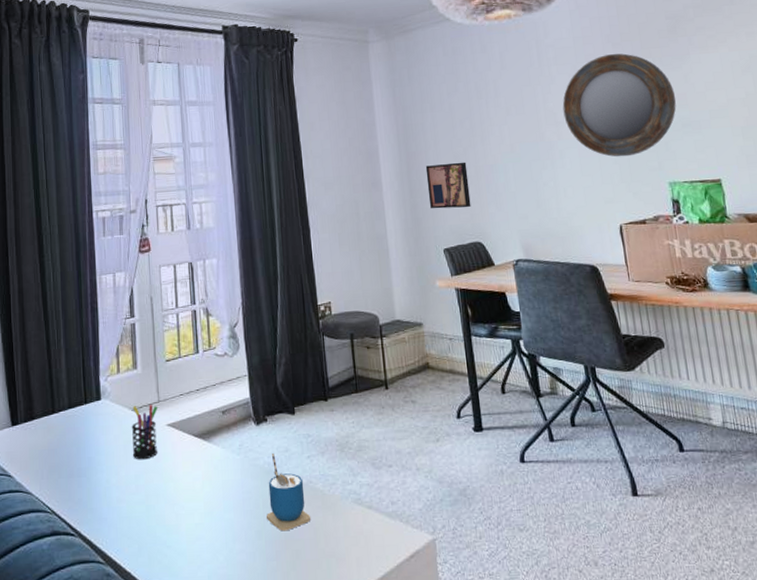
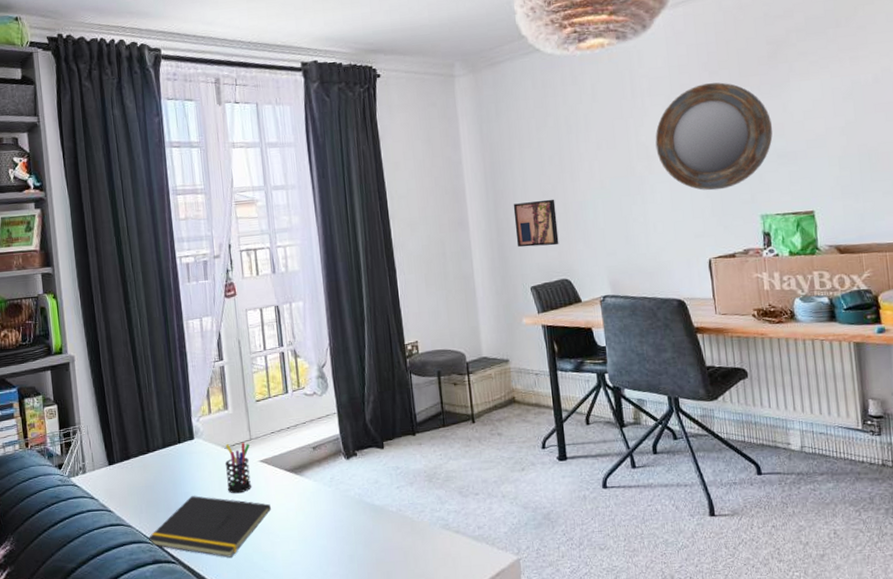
notepad: none [46,461,177,531] -> present [147,496,271,558]
cup: present [267,454,310,532] -> none [358,485,400,555]

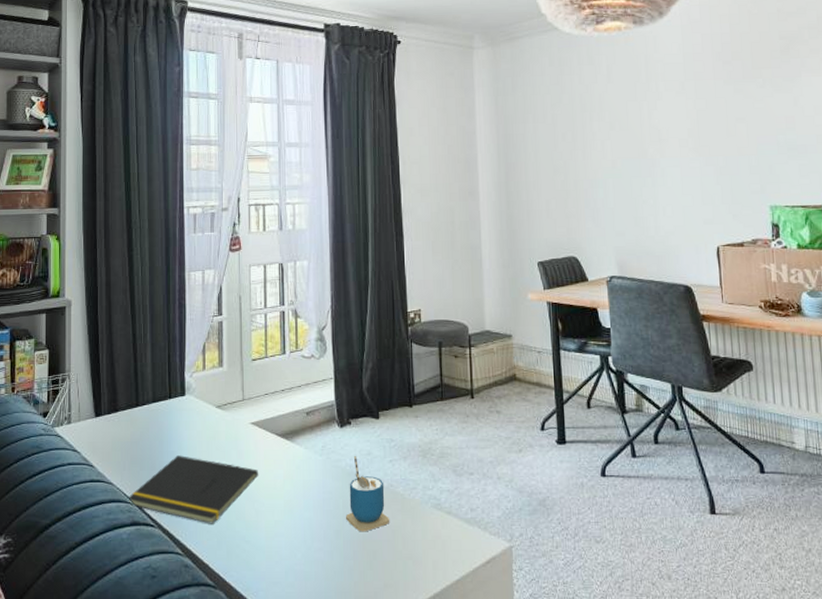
pen holder: present [224,442,251,494] -> none [214,402,242,456]
cup: none [358,485,400,555] -> present [346,456,389,532]
wall art: present [513,199,559,248] -> none [524,175,568,222]
home mirror: present [655,82,773,191] -> none [667,72,784,178]

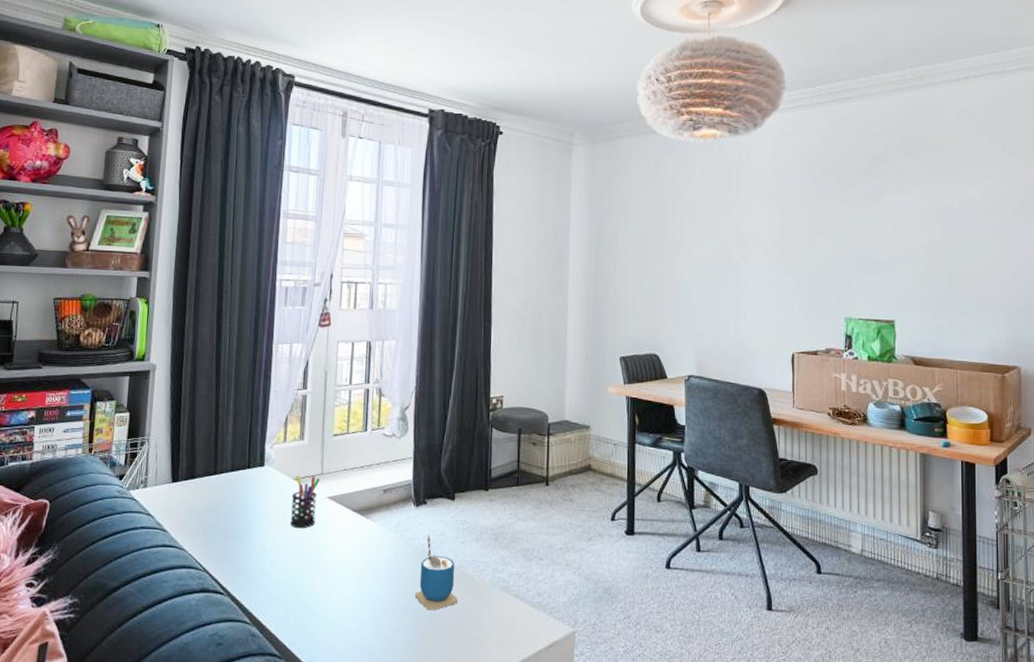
notepad: present [127,455,258,524] -> none [198,525,331,595]
pen holder: none [214,402,242,456] -> present [290,475,320,529]

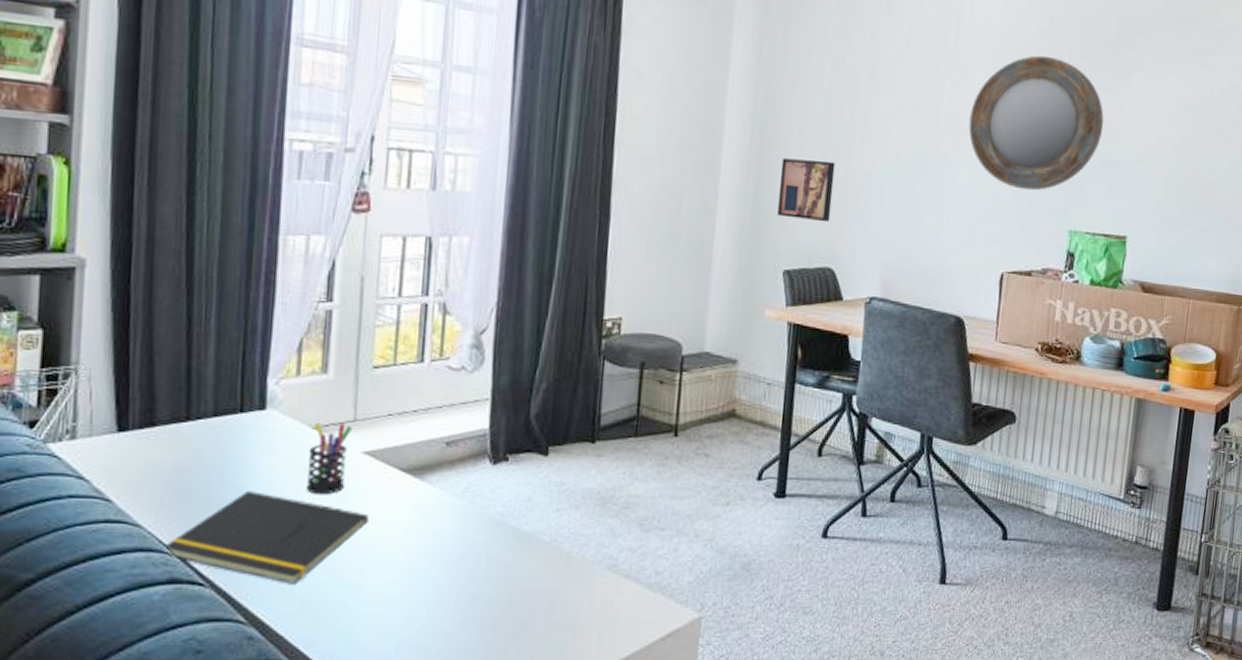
notepad: none [198,525,331,595] -> present [162,491,368,584]
cup: present [415,536,457,611] -> none [488,502,547,598]
wall art: none [612,274,653,320] -> present [776,158,836,223]
home mirror: none [754,186,864,288] -> present [968,55,1104,191]

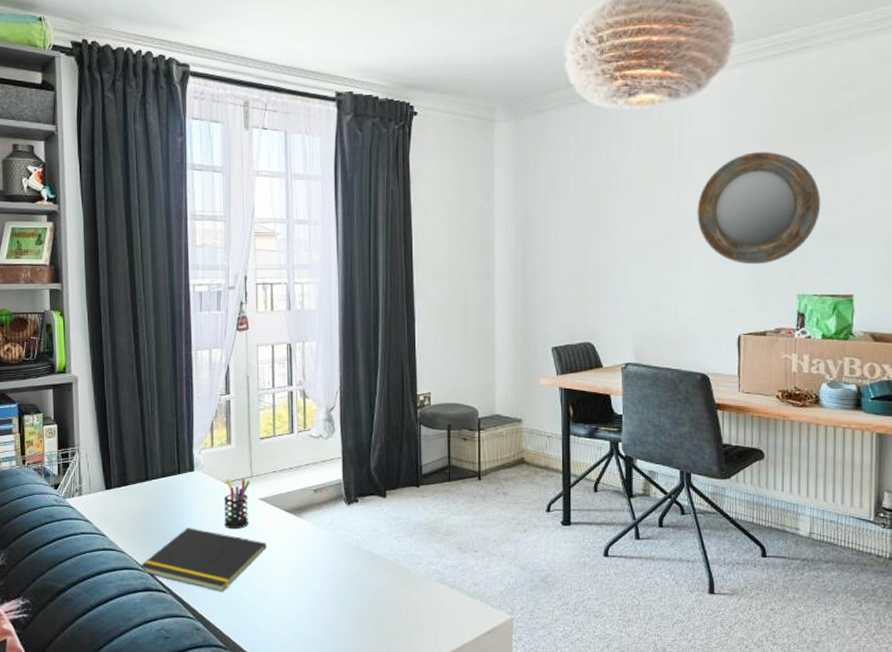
wall art: present [776,158,836,223] -> none [542,259,586,307]

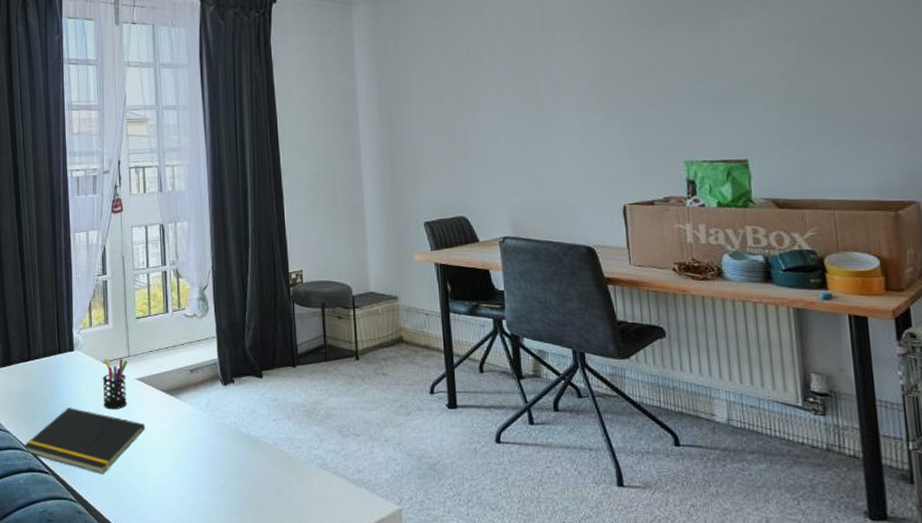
home mirror: present [697,152,821,265] -> none [566,18,701,132]

